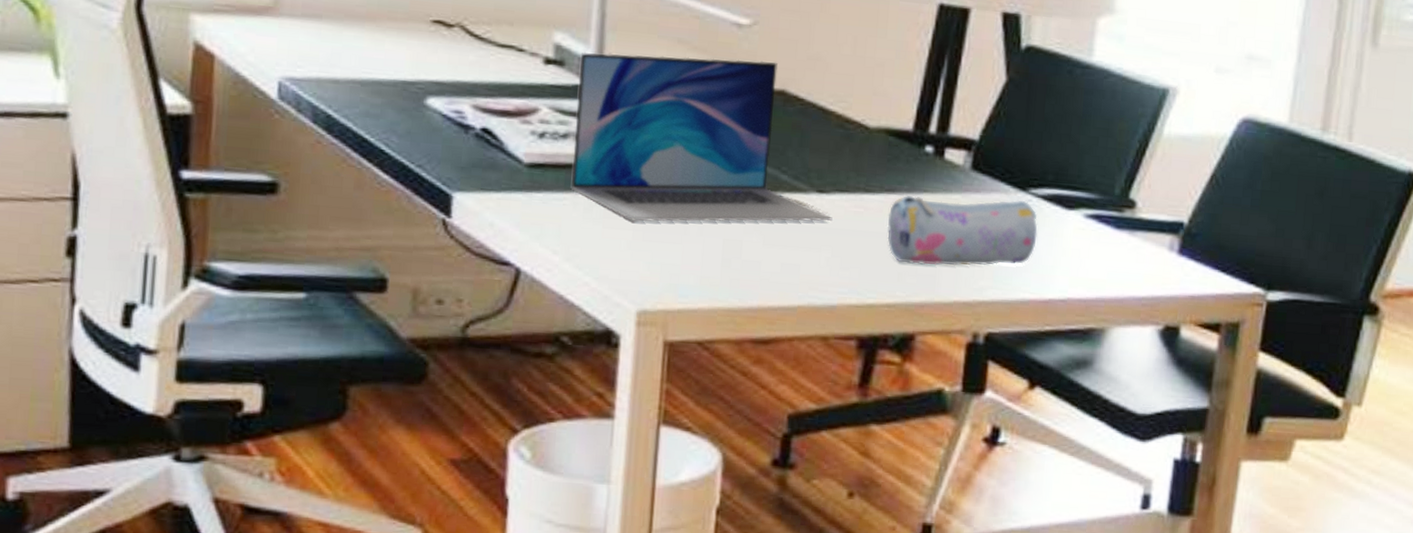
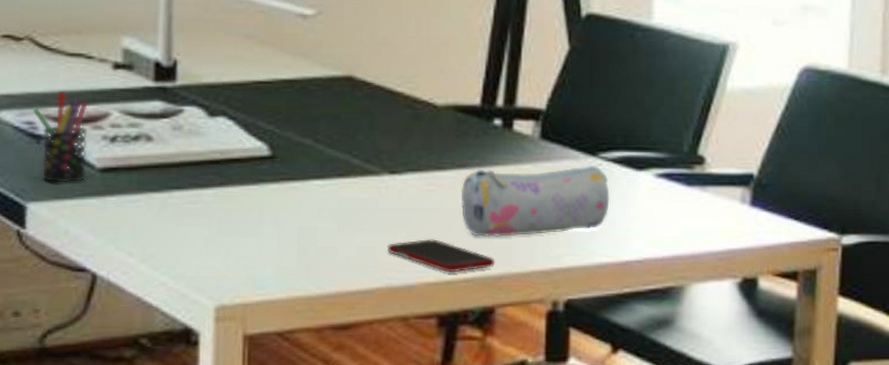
pen holder: none [461,82,518,176] -> present [32,90,88,183]
laptop: present [570,53,833,222] -> none [144,49,406,217]
cell phone: none [810,260,918,297] -> present [386,239,495,273]

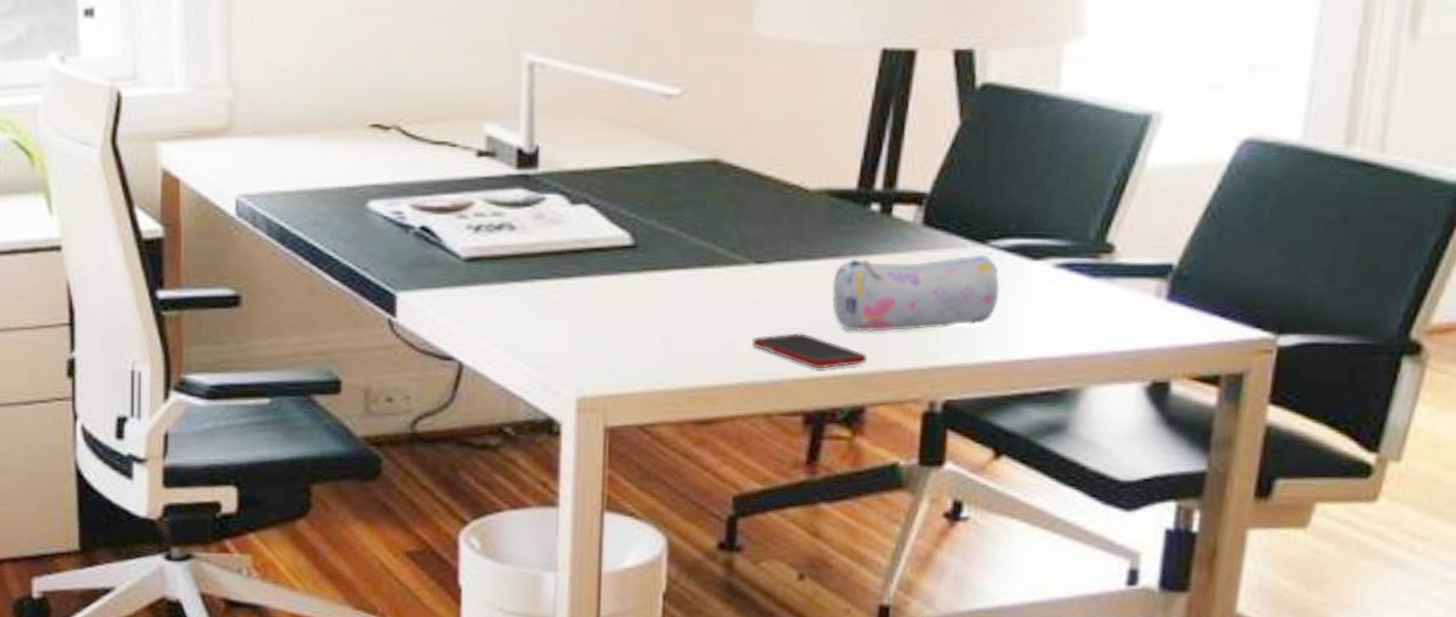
pen holder: present [32,90,88,183] -> none [400,179,453,273]

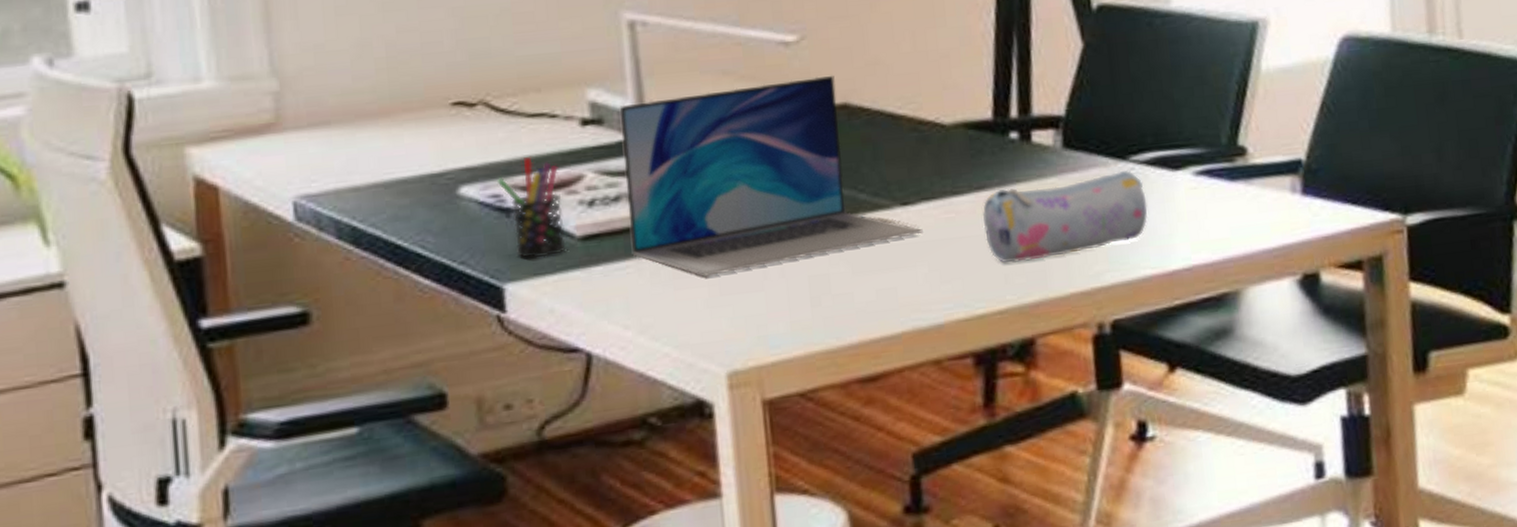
pen holder: none [400,179,453,273] -> present [496,155,566,259]
laptop: none [507,130,773,308] -> present [619,75,923,277]
cell phone: present [751,333,868,369] -> none [908,271,1030,306]

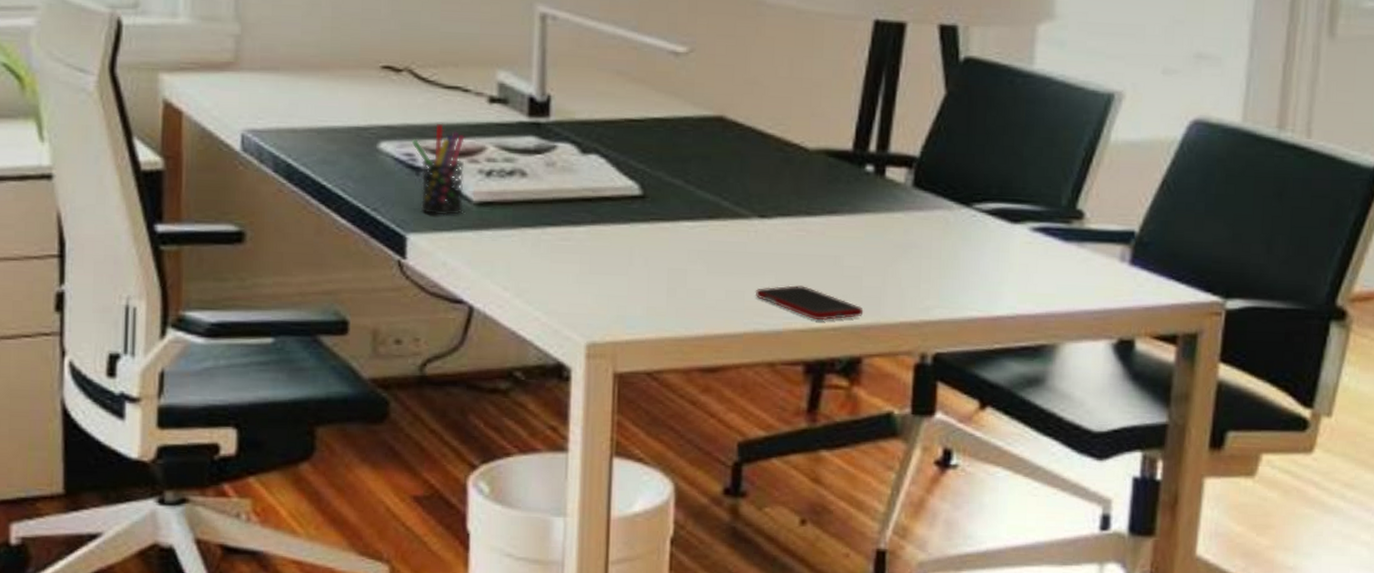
laptop: present [619,75,923,277] -> none [518,88,775,255]
cell phone: none [908,271,1030,306] -> present [755,285,864,321]
pencil case: present [982,170,1148,263] -> none [830,215,983,287]

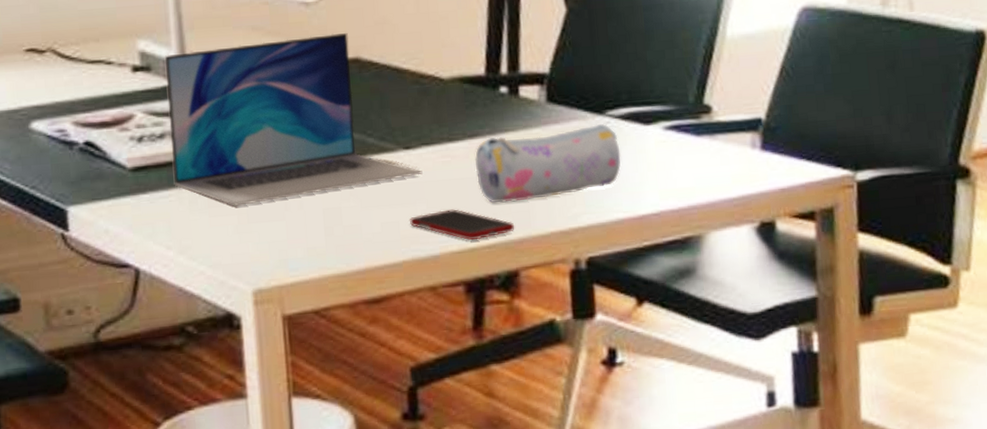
pen holder: present [411,123,465,216] -> none [62,97,119,186]
laptop: none [518,88,775,255] -> present [164,32,423,206]
pencil case: none [830,215,983,287] -> present [474,123,621,203]

